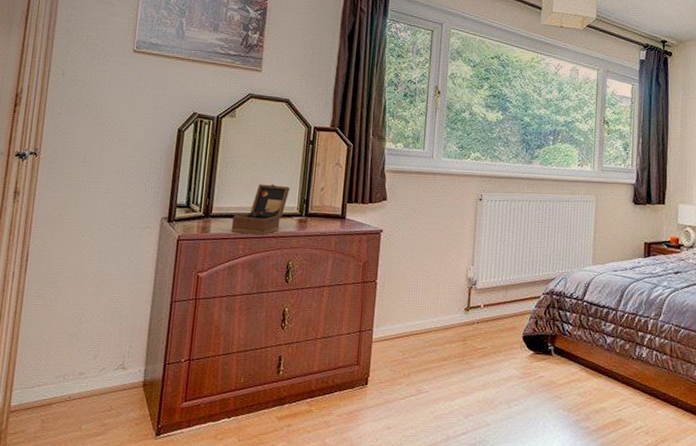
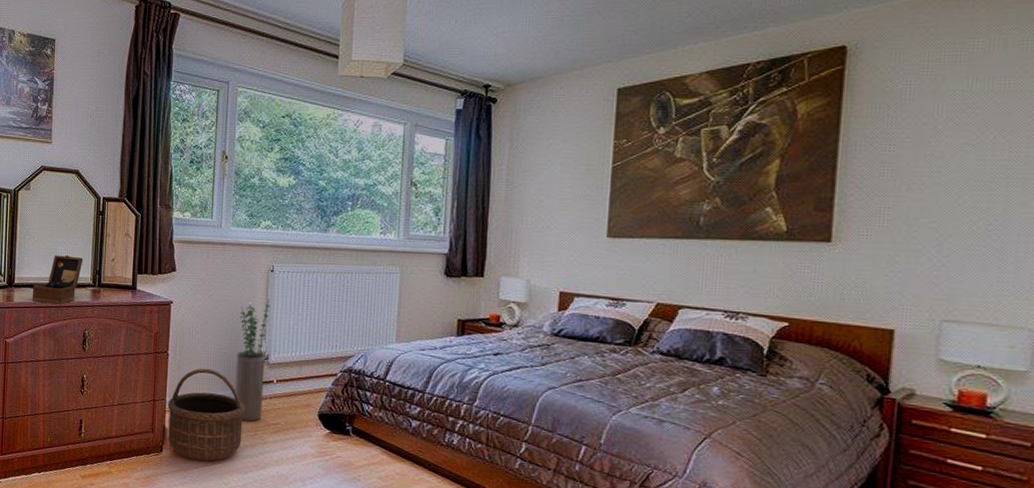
basket: none [373,296,453,392] -> present [167,368,245,462]
vase: none [443,226,479,347] -> present [234,298,270,422]

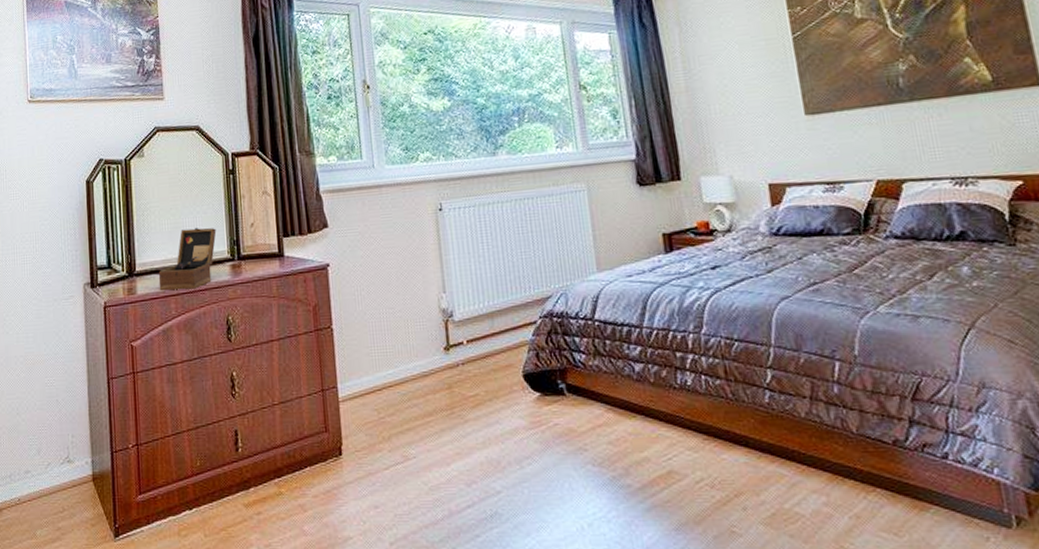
basket: present [167,368,245,462] -> none [339,339,437,459]
vase: present [234,298,270,422] -> none [410,242,456,398]

